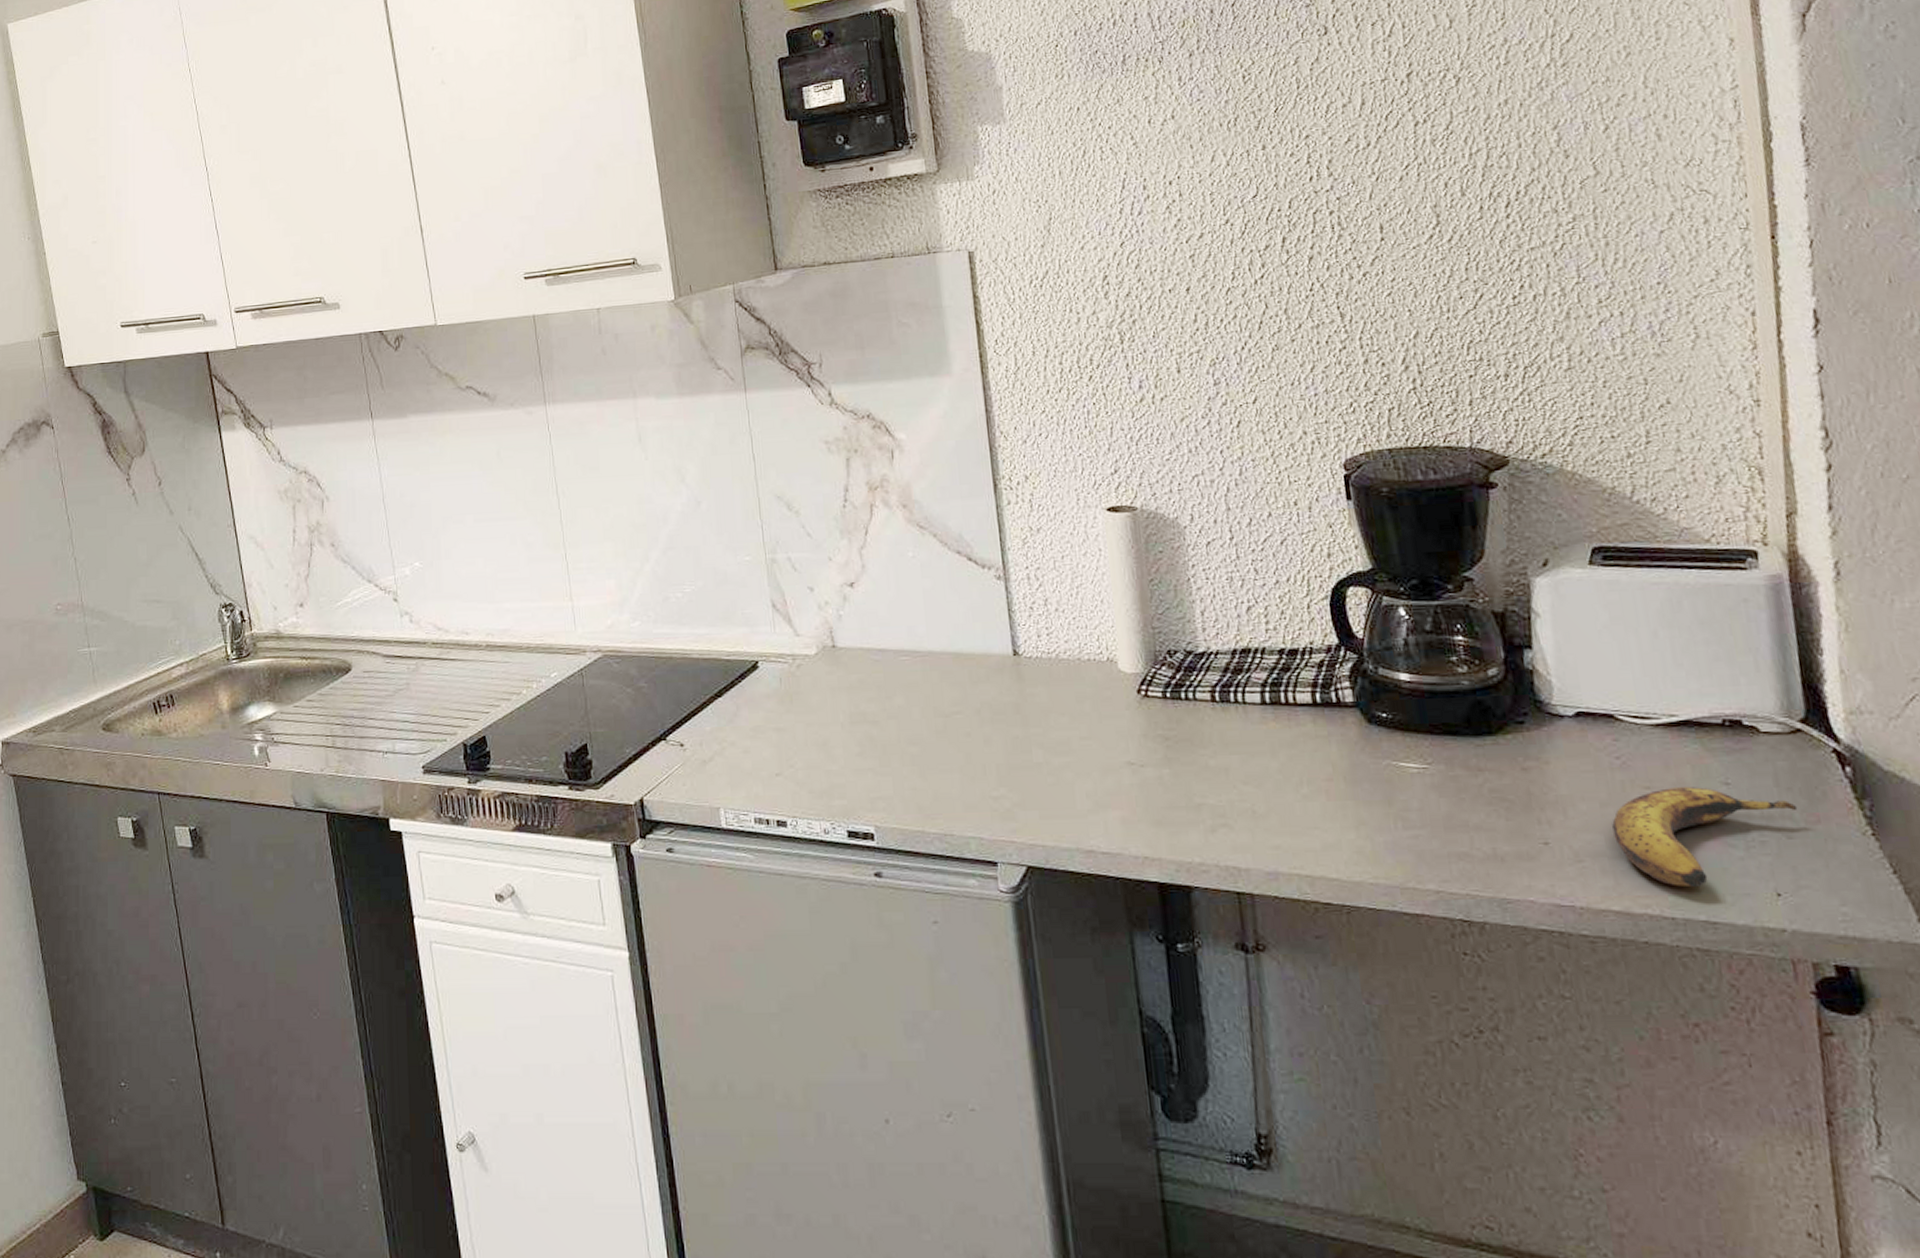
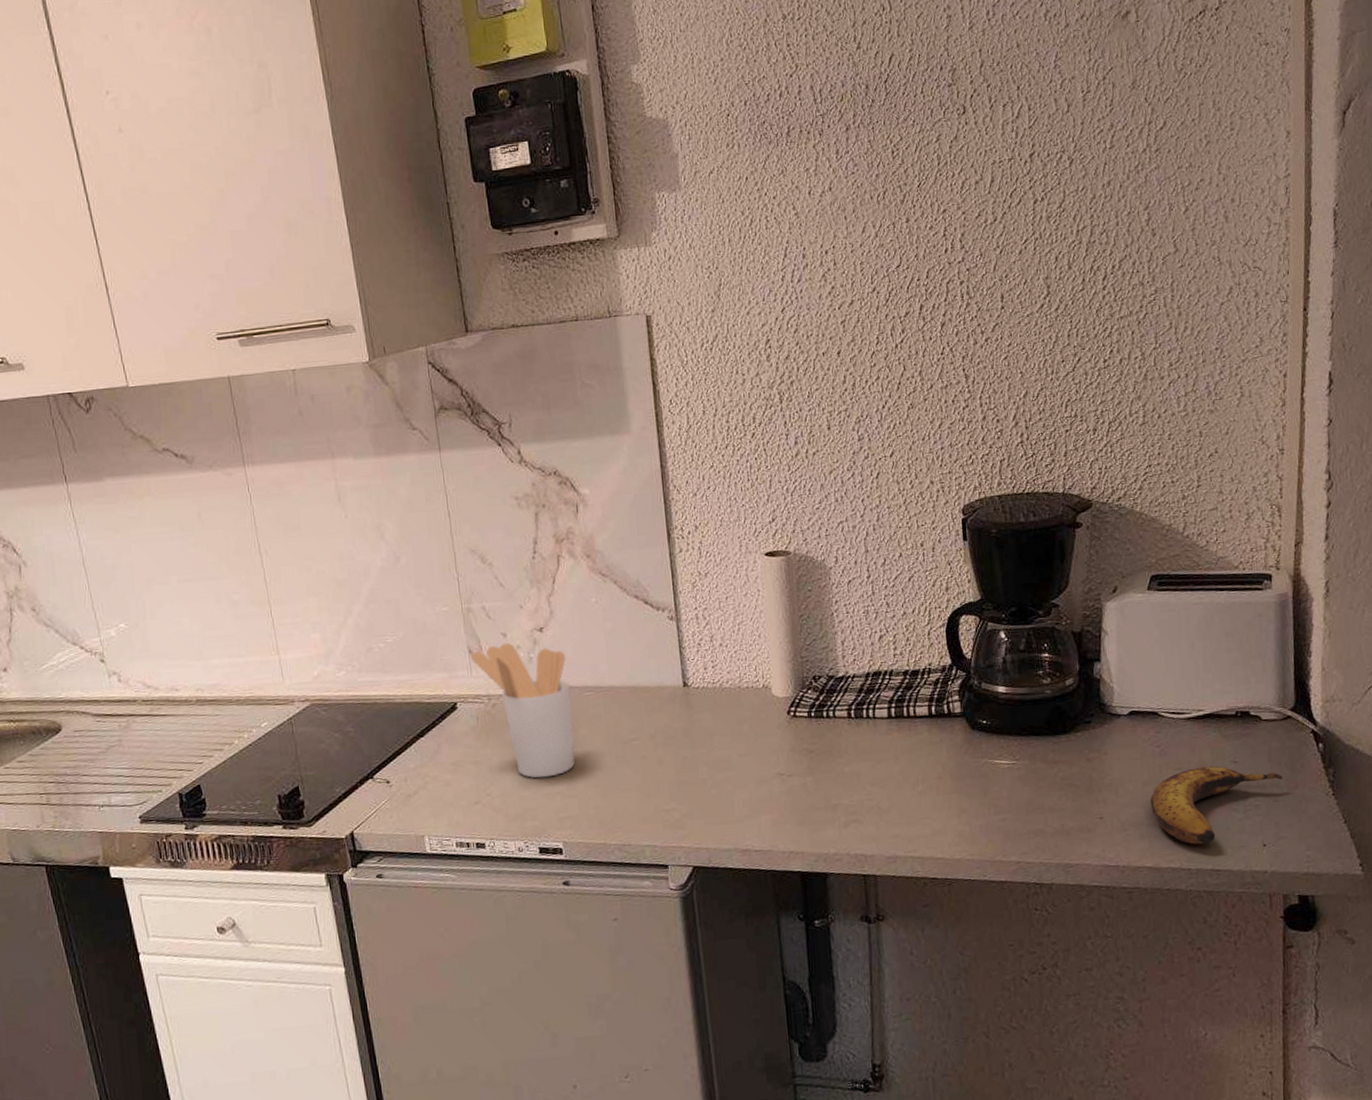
utensil holder: none [775,597,889,751] -> present [471,642,575,778]

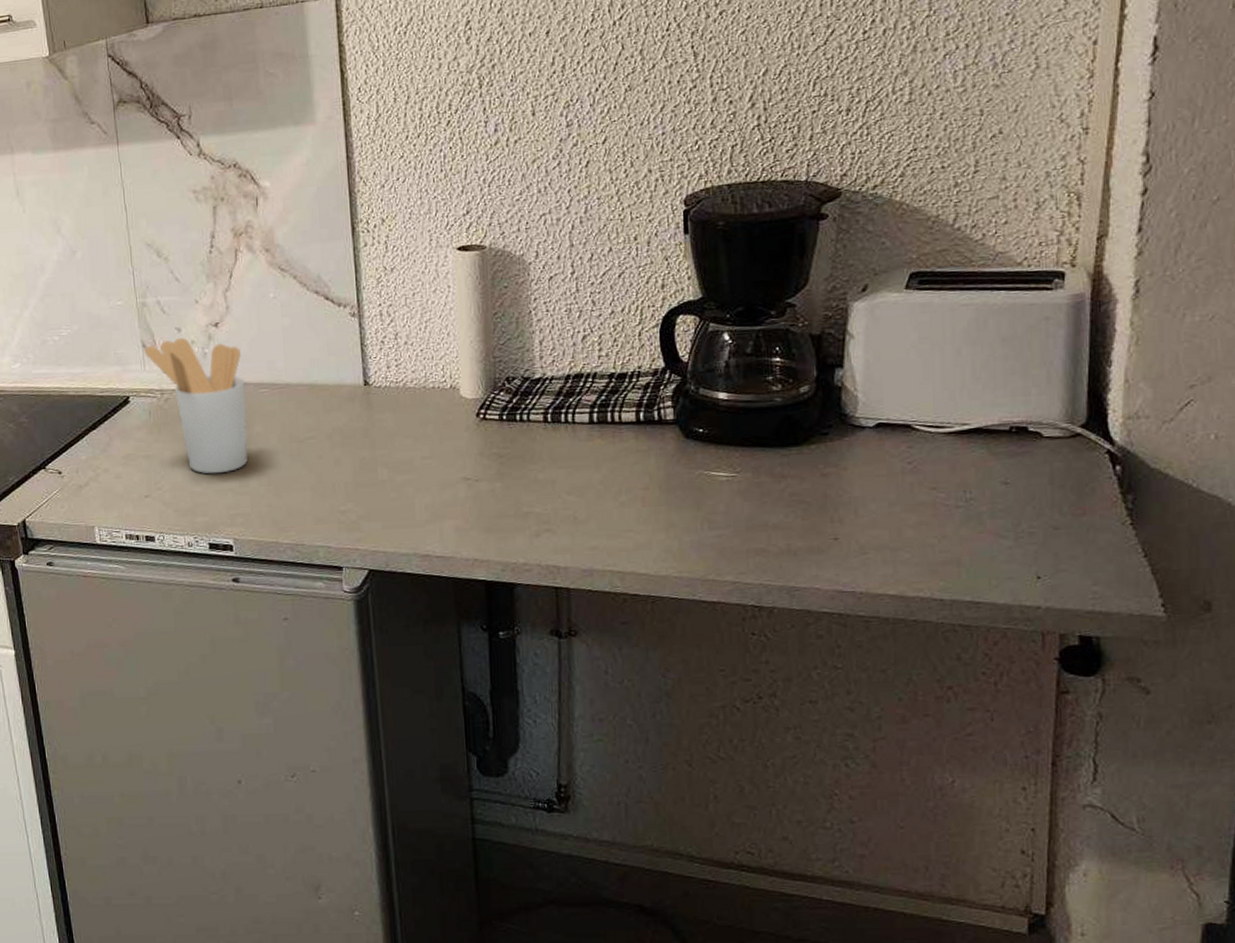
banana: present [1150,766,1283,845] -> none [897,487,1067,573]

